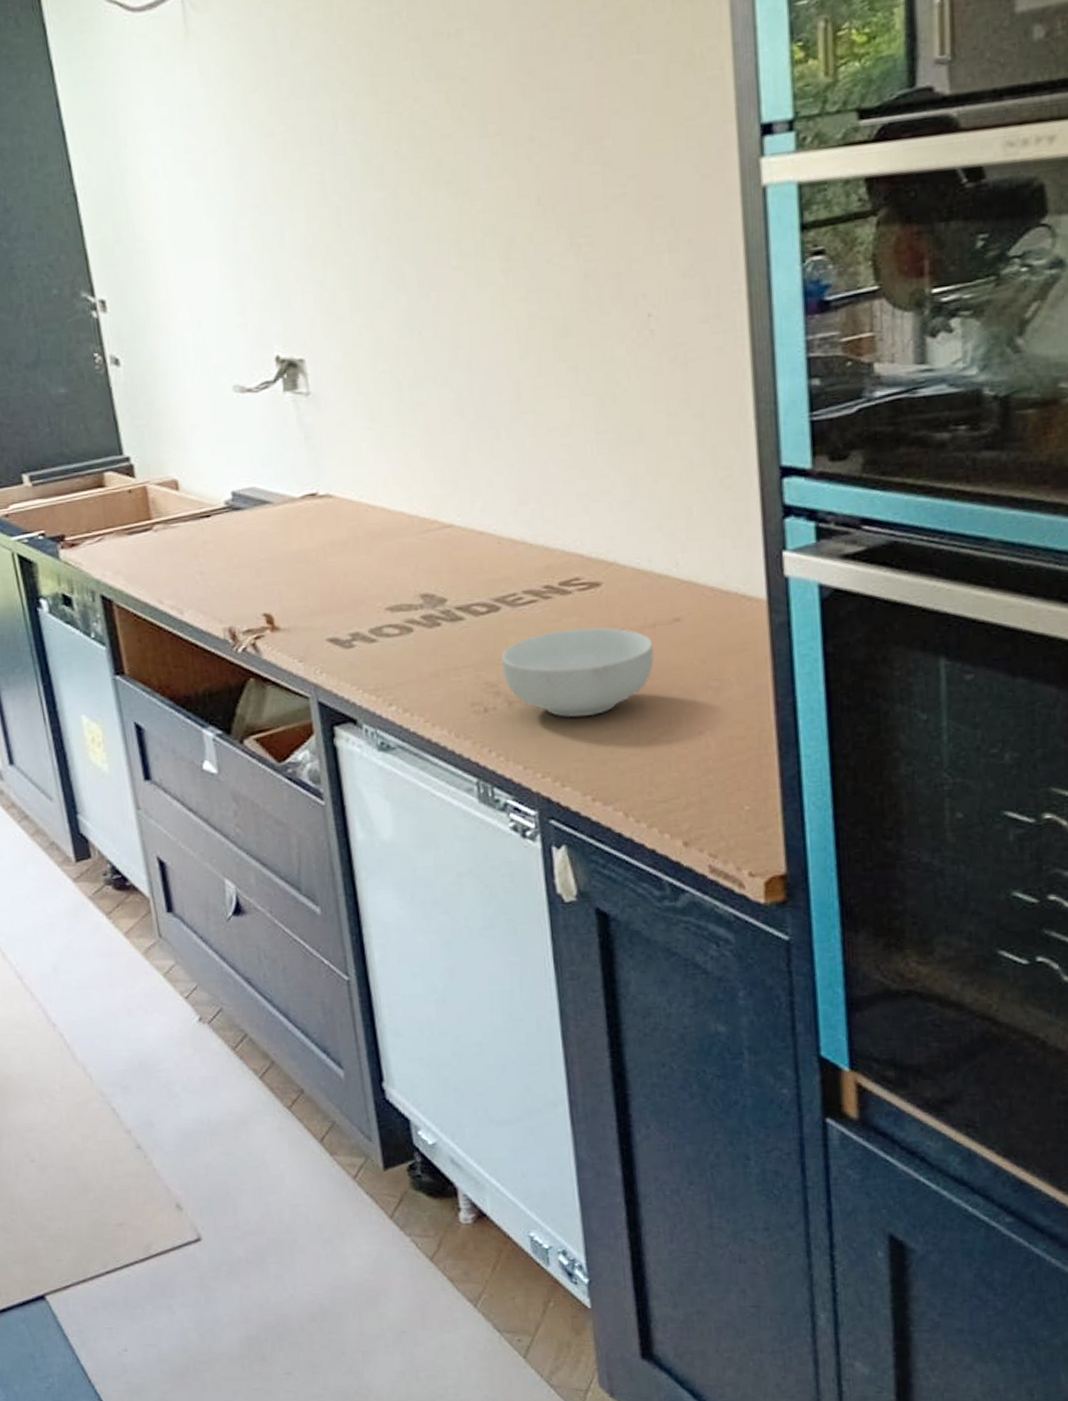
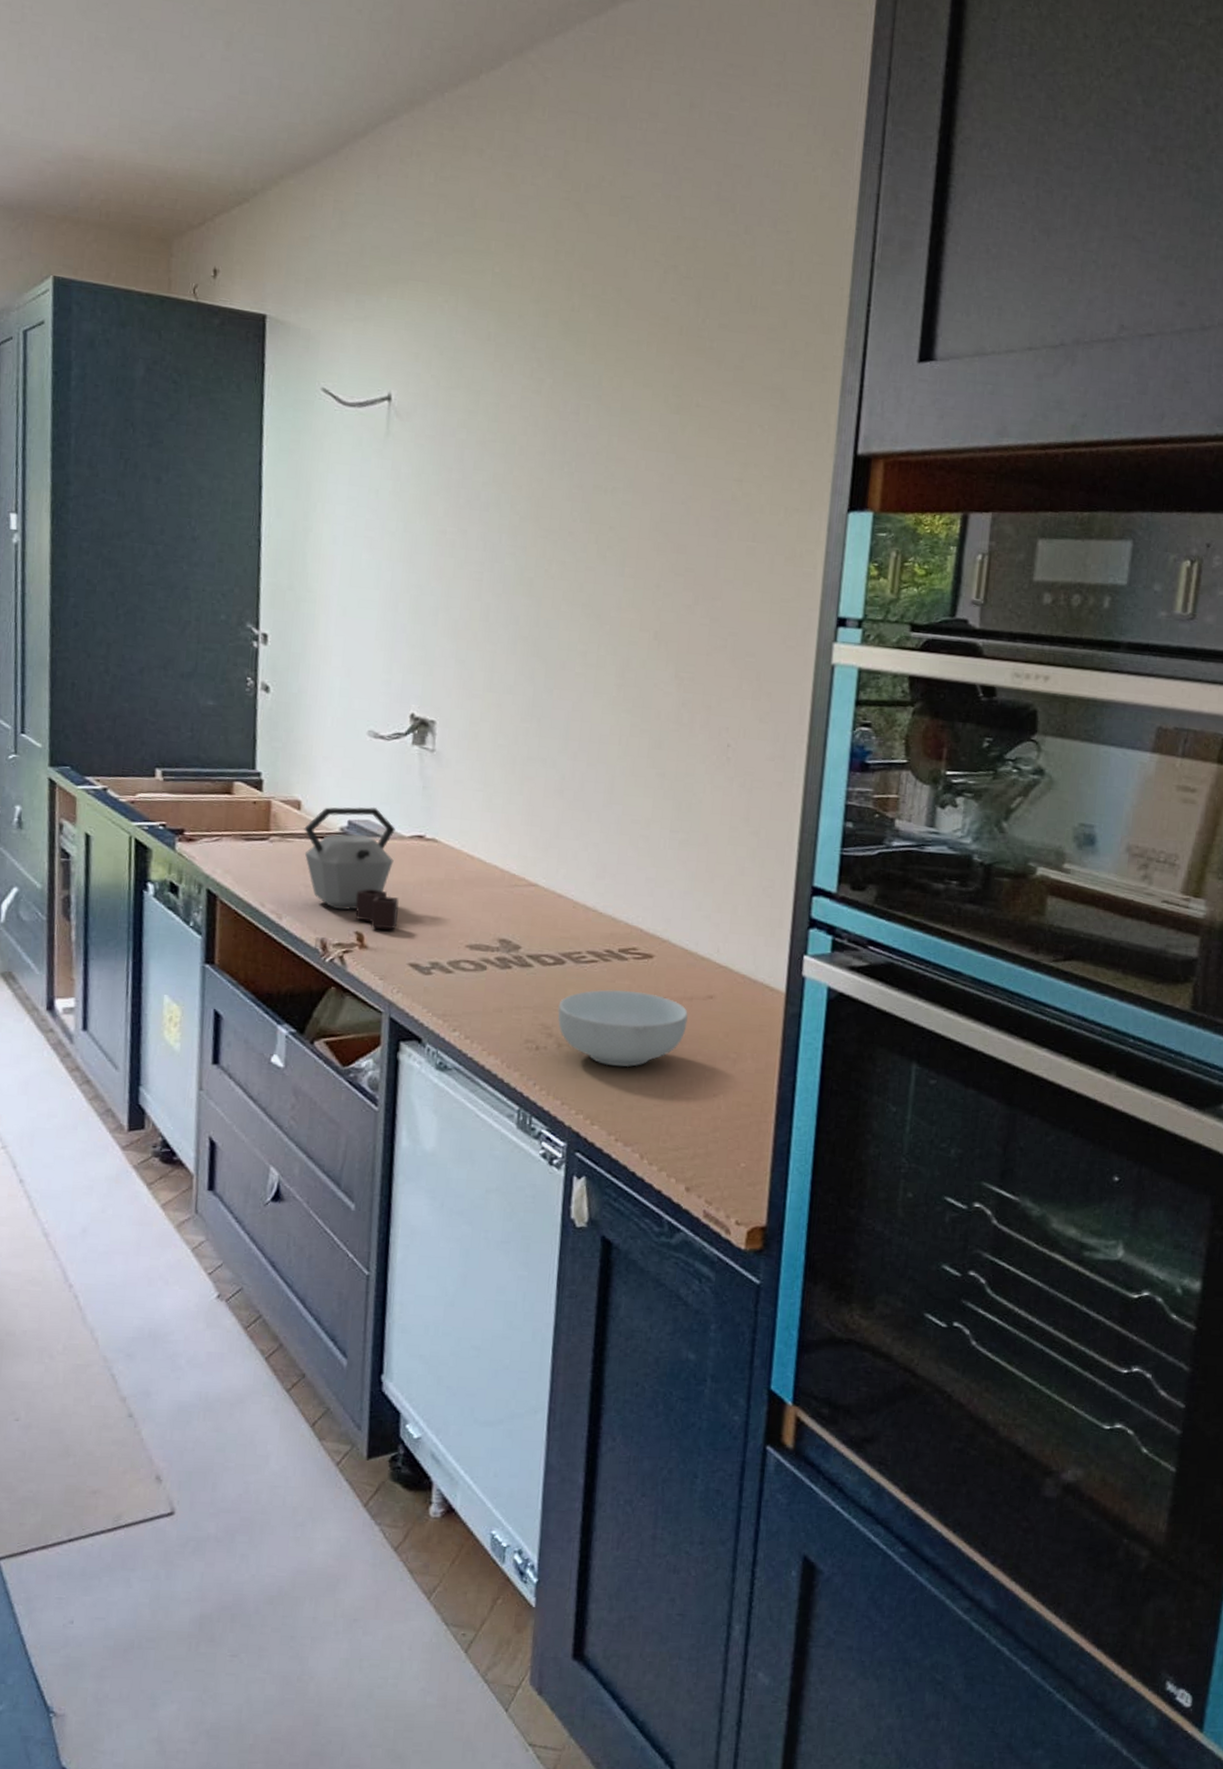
kettle: none [187,472,307,608] -> present [304,807,399,930]

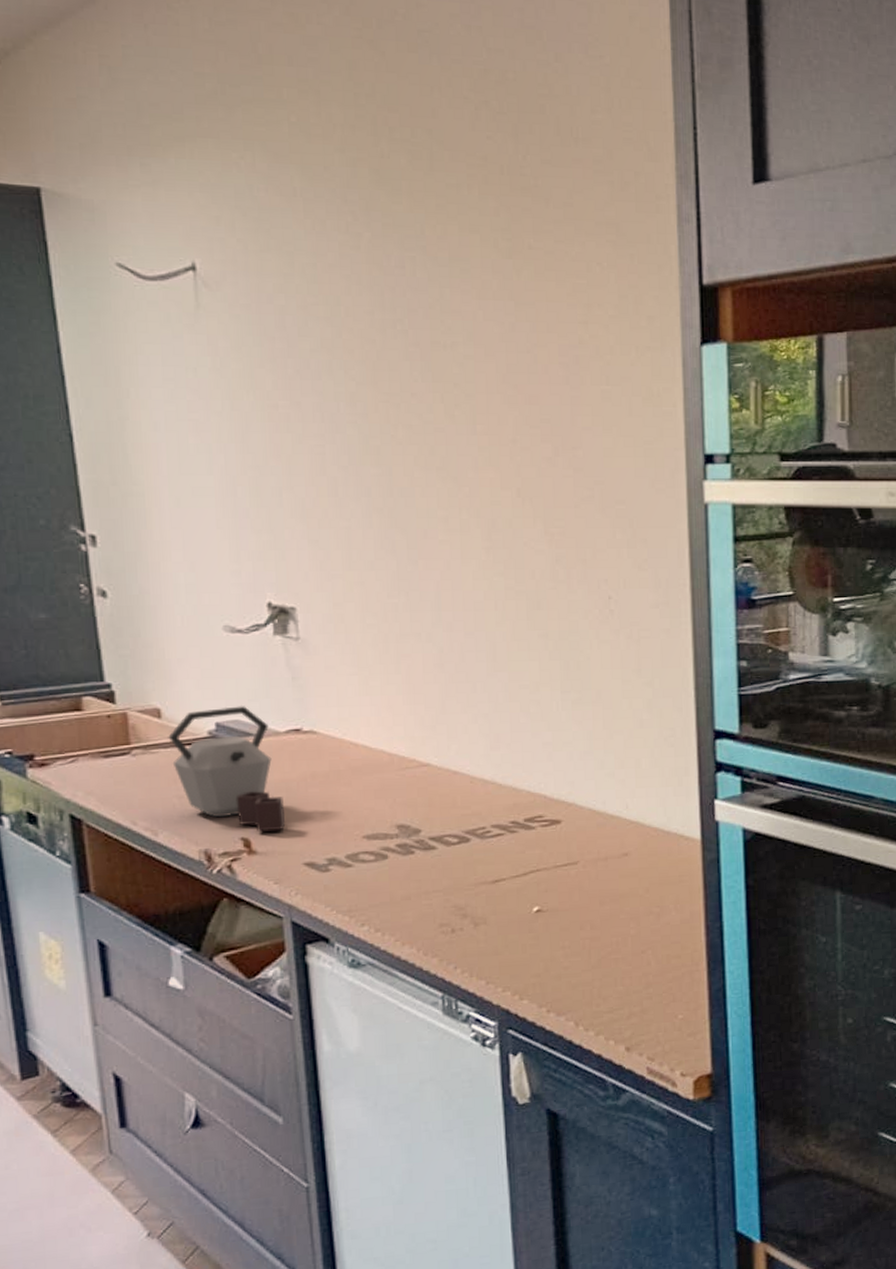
cereal bowl: present [558,989,688,1067] -> none [469,858,605,938]

